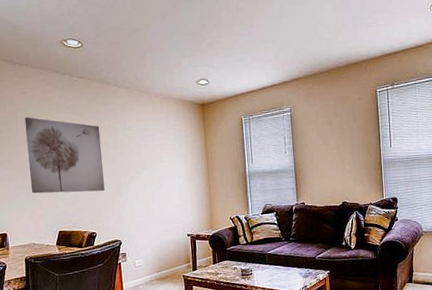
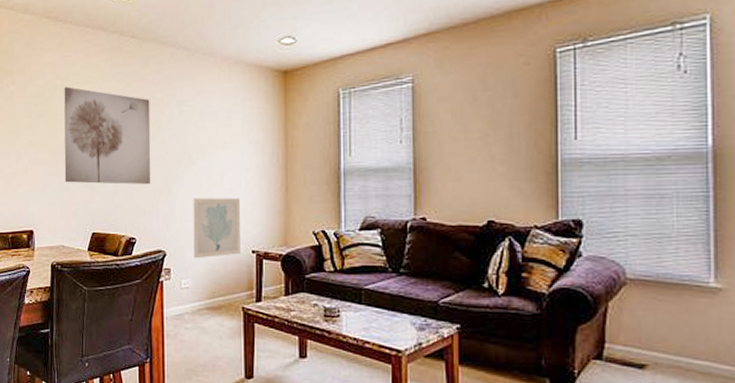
wall art: none [139,197,179,244] -> present [193,197,240,259]

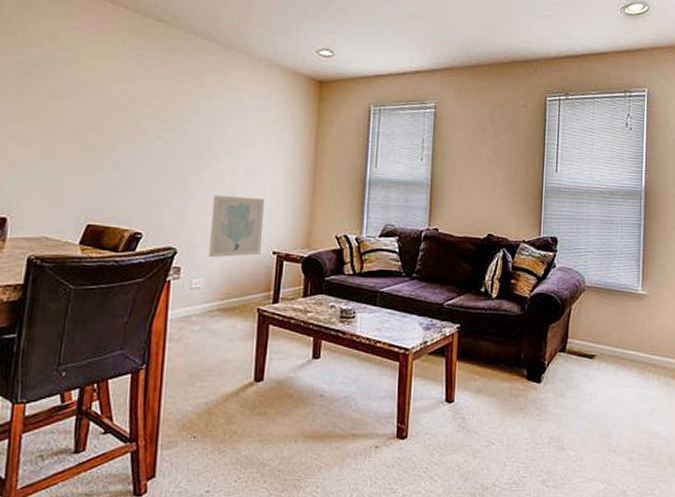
wall art: present [64,87,151,185] -> none [56,60,174,178]

